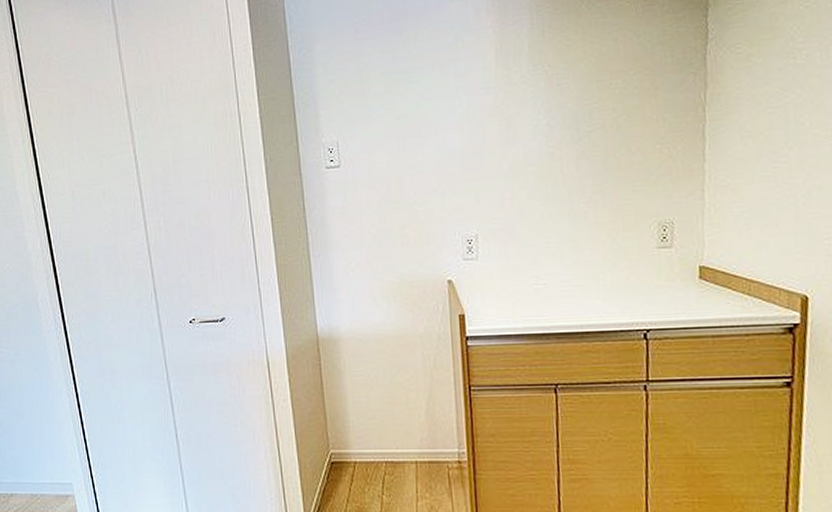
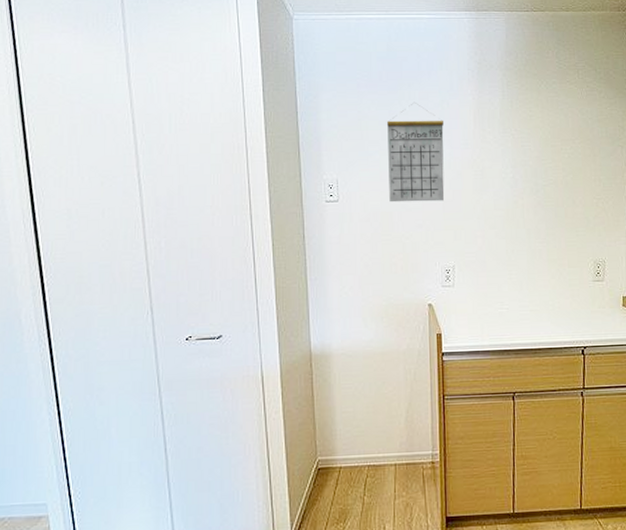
calendar: none [391,43,463,165] -> present [387,101,445,203]

